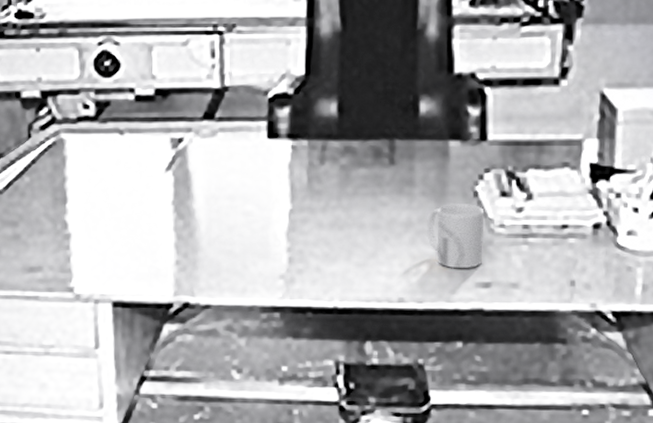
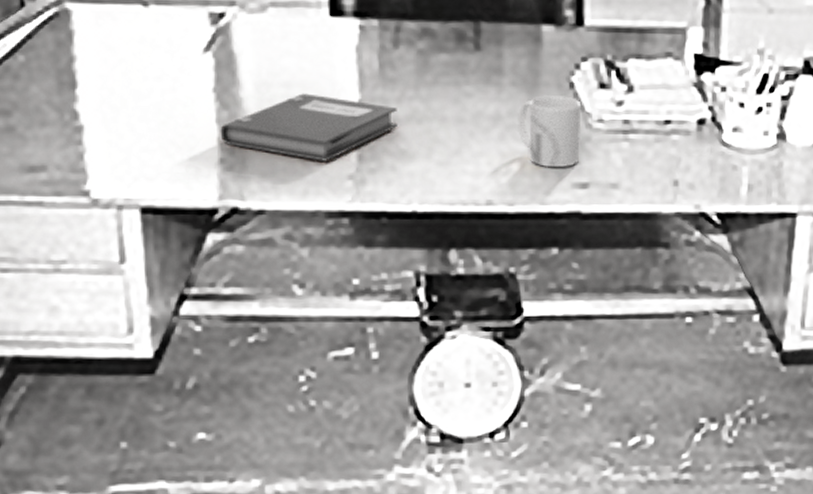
notebook: none [176,205,322,263] -> present [220,93,397,161]

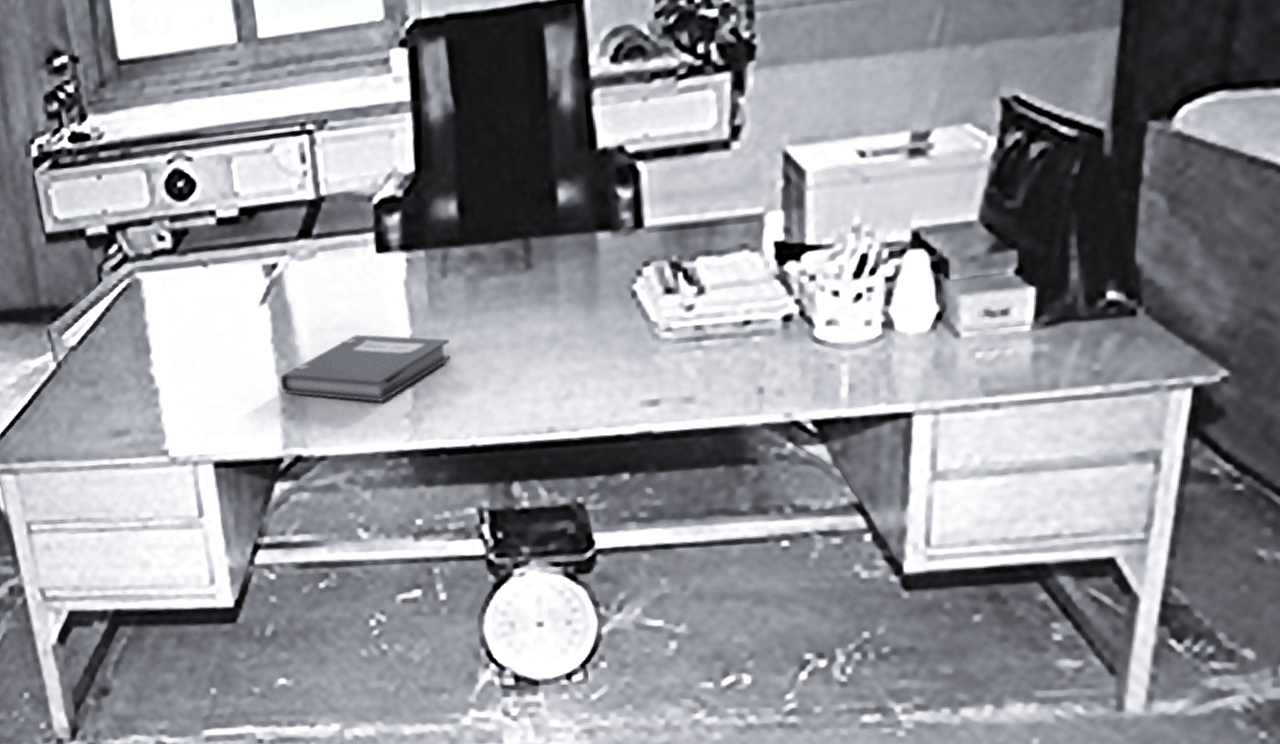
mug: present [517,94,582,168] -> none [575,306,647,387]

